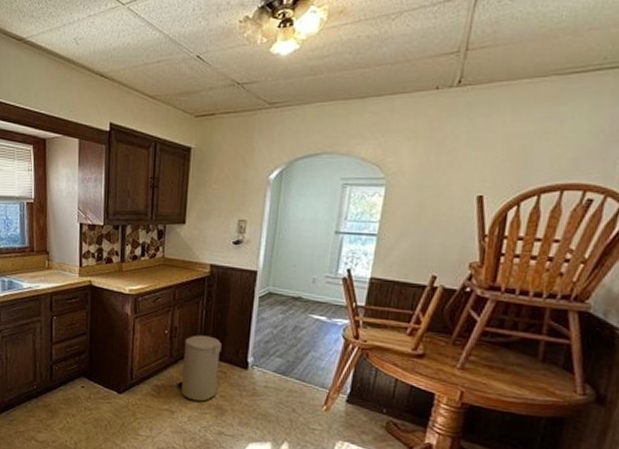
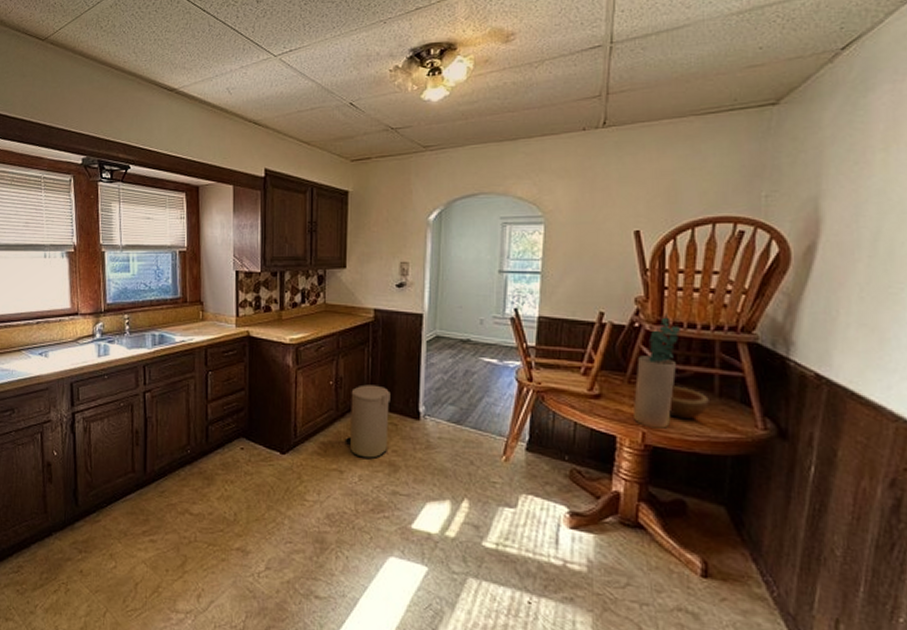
vase: none [453,278,512,389] -> present [632,312,680,429]
bowl: none [490,350,532,381] -> present [669,386,709,418]

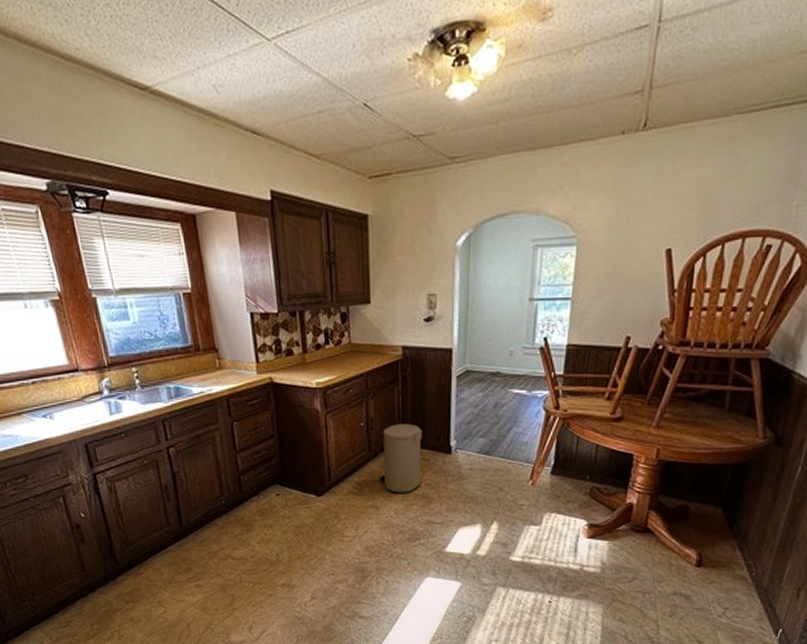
vase: present [632,312,680,429] -> none [649,333,700,445]
bowl: present [669,386,709,418] -> none [683,404,719,434]

